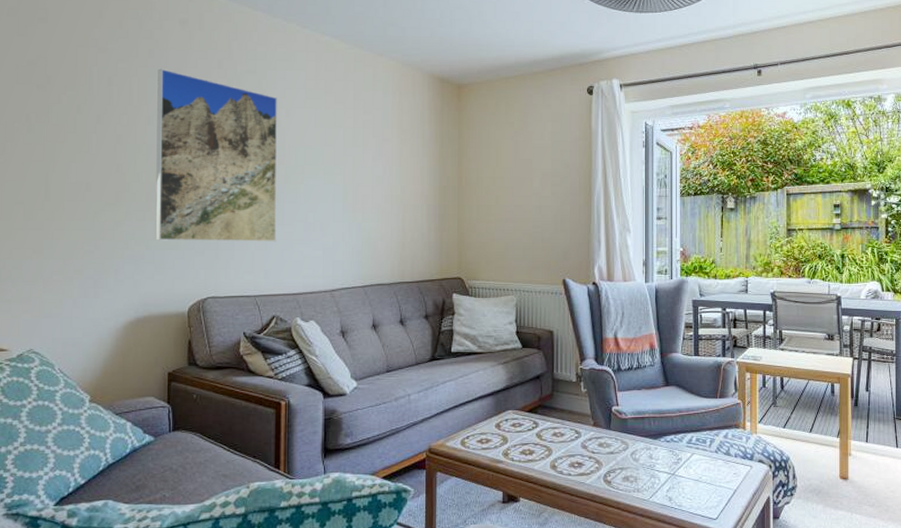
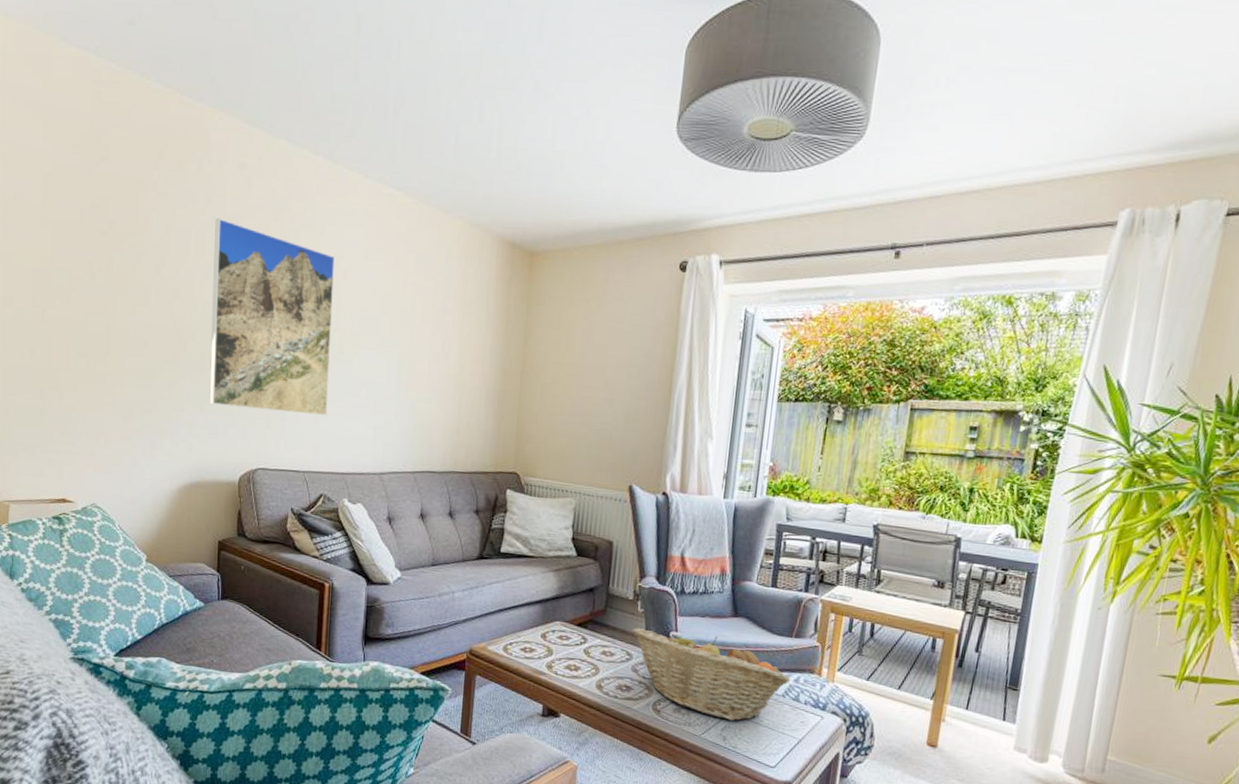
fruit basket: none [578,405,721,481] -> present [632,627,791,721]

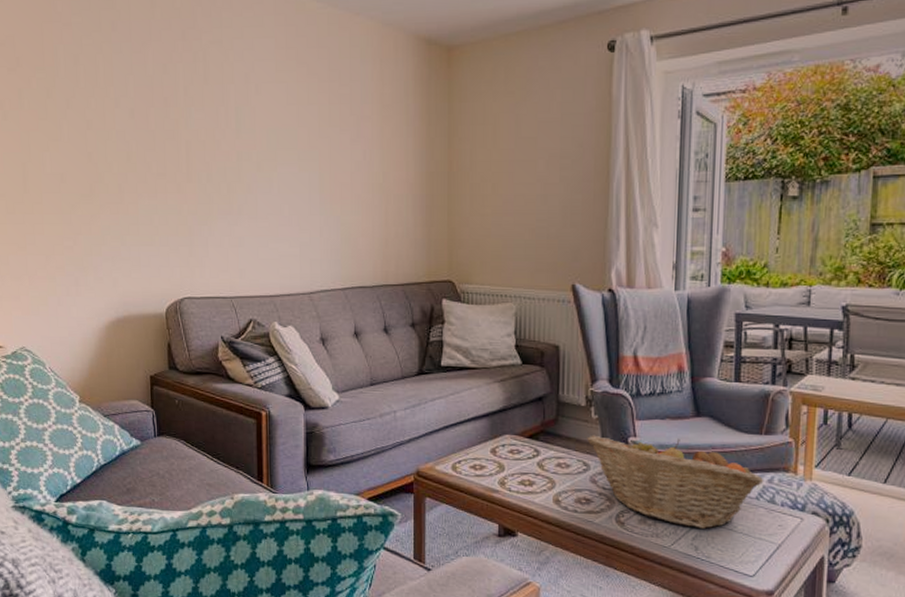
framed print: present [209,217,335,416] -> none [122,43,251,238]

